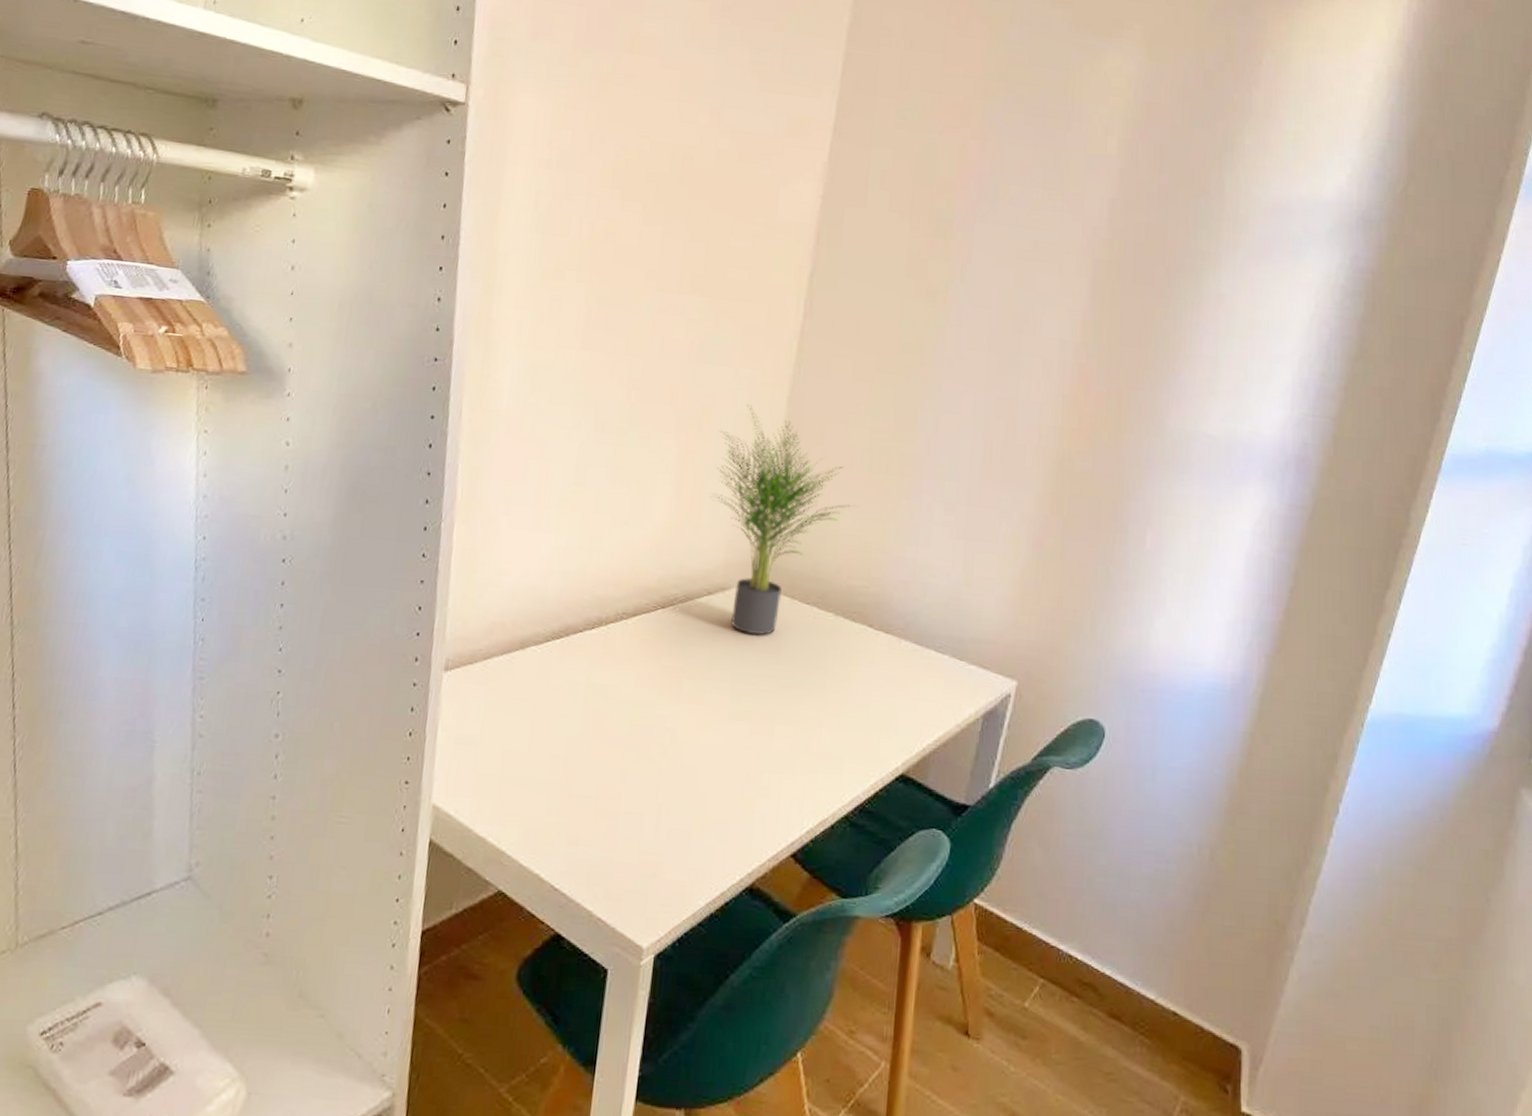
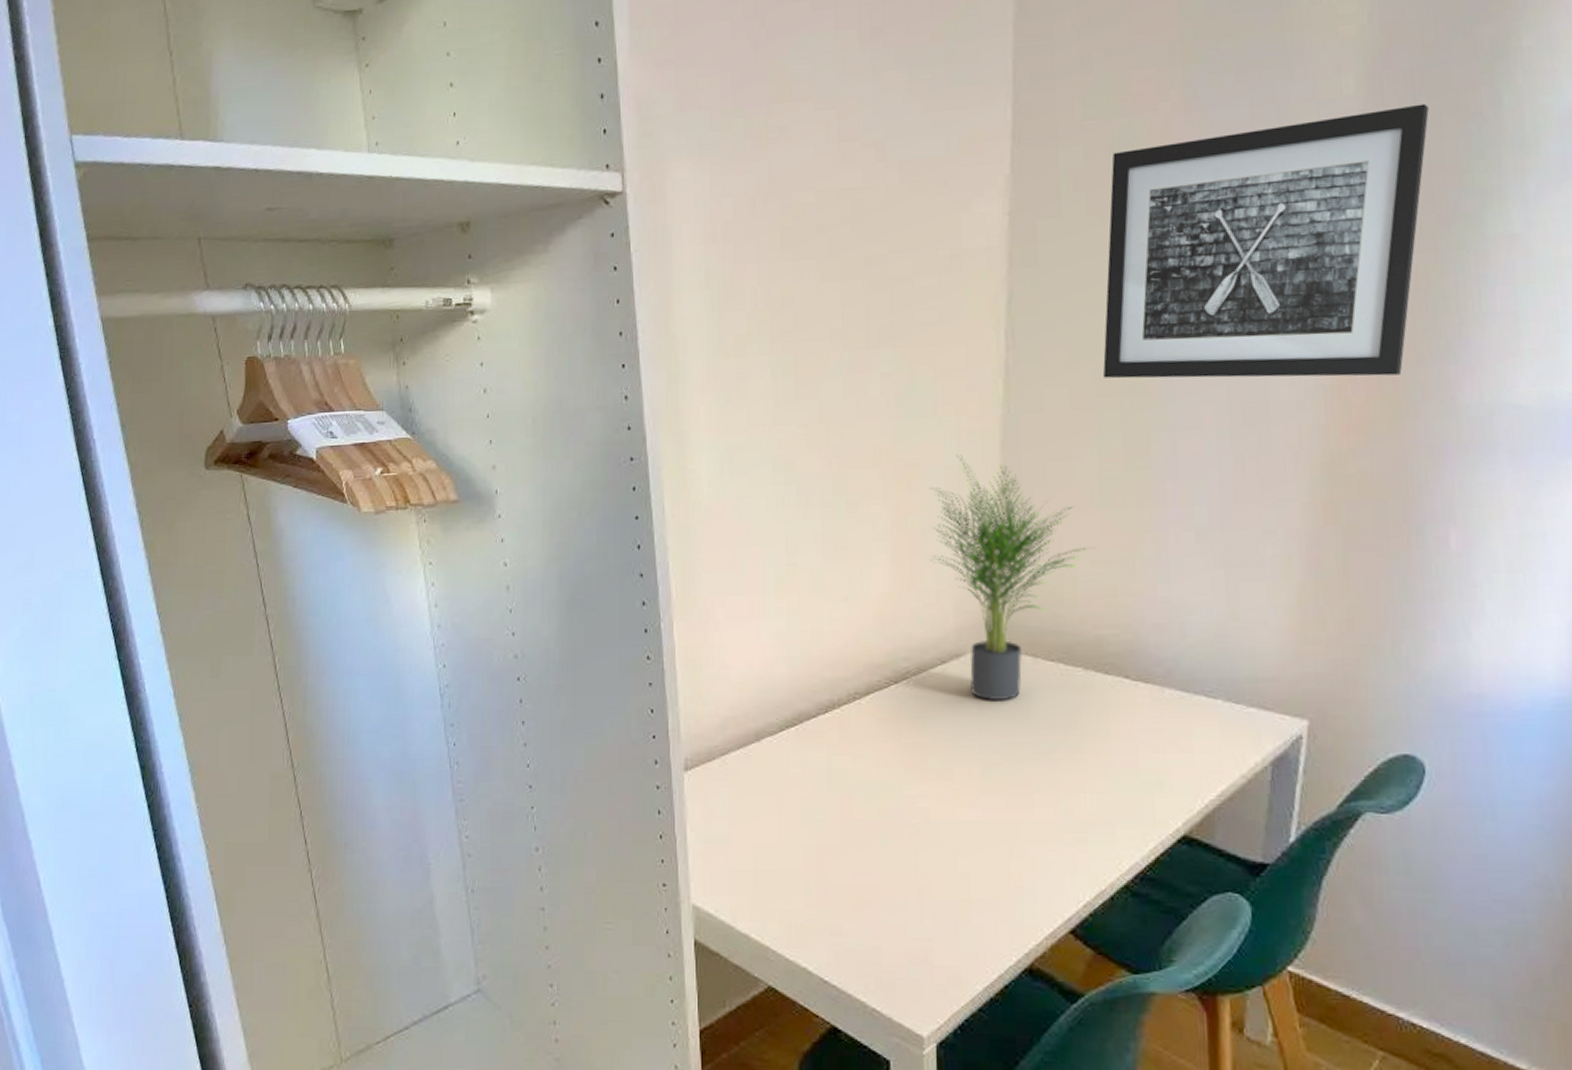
wall art: none [885,162,1170,395] -> present [1103,103,1429,379]

